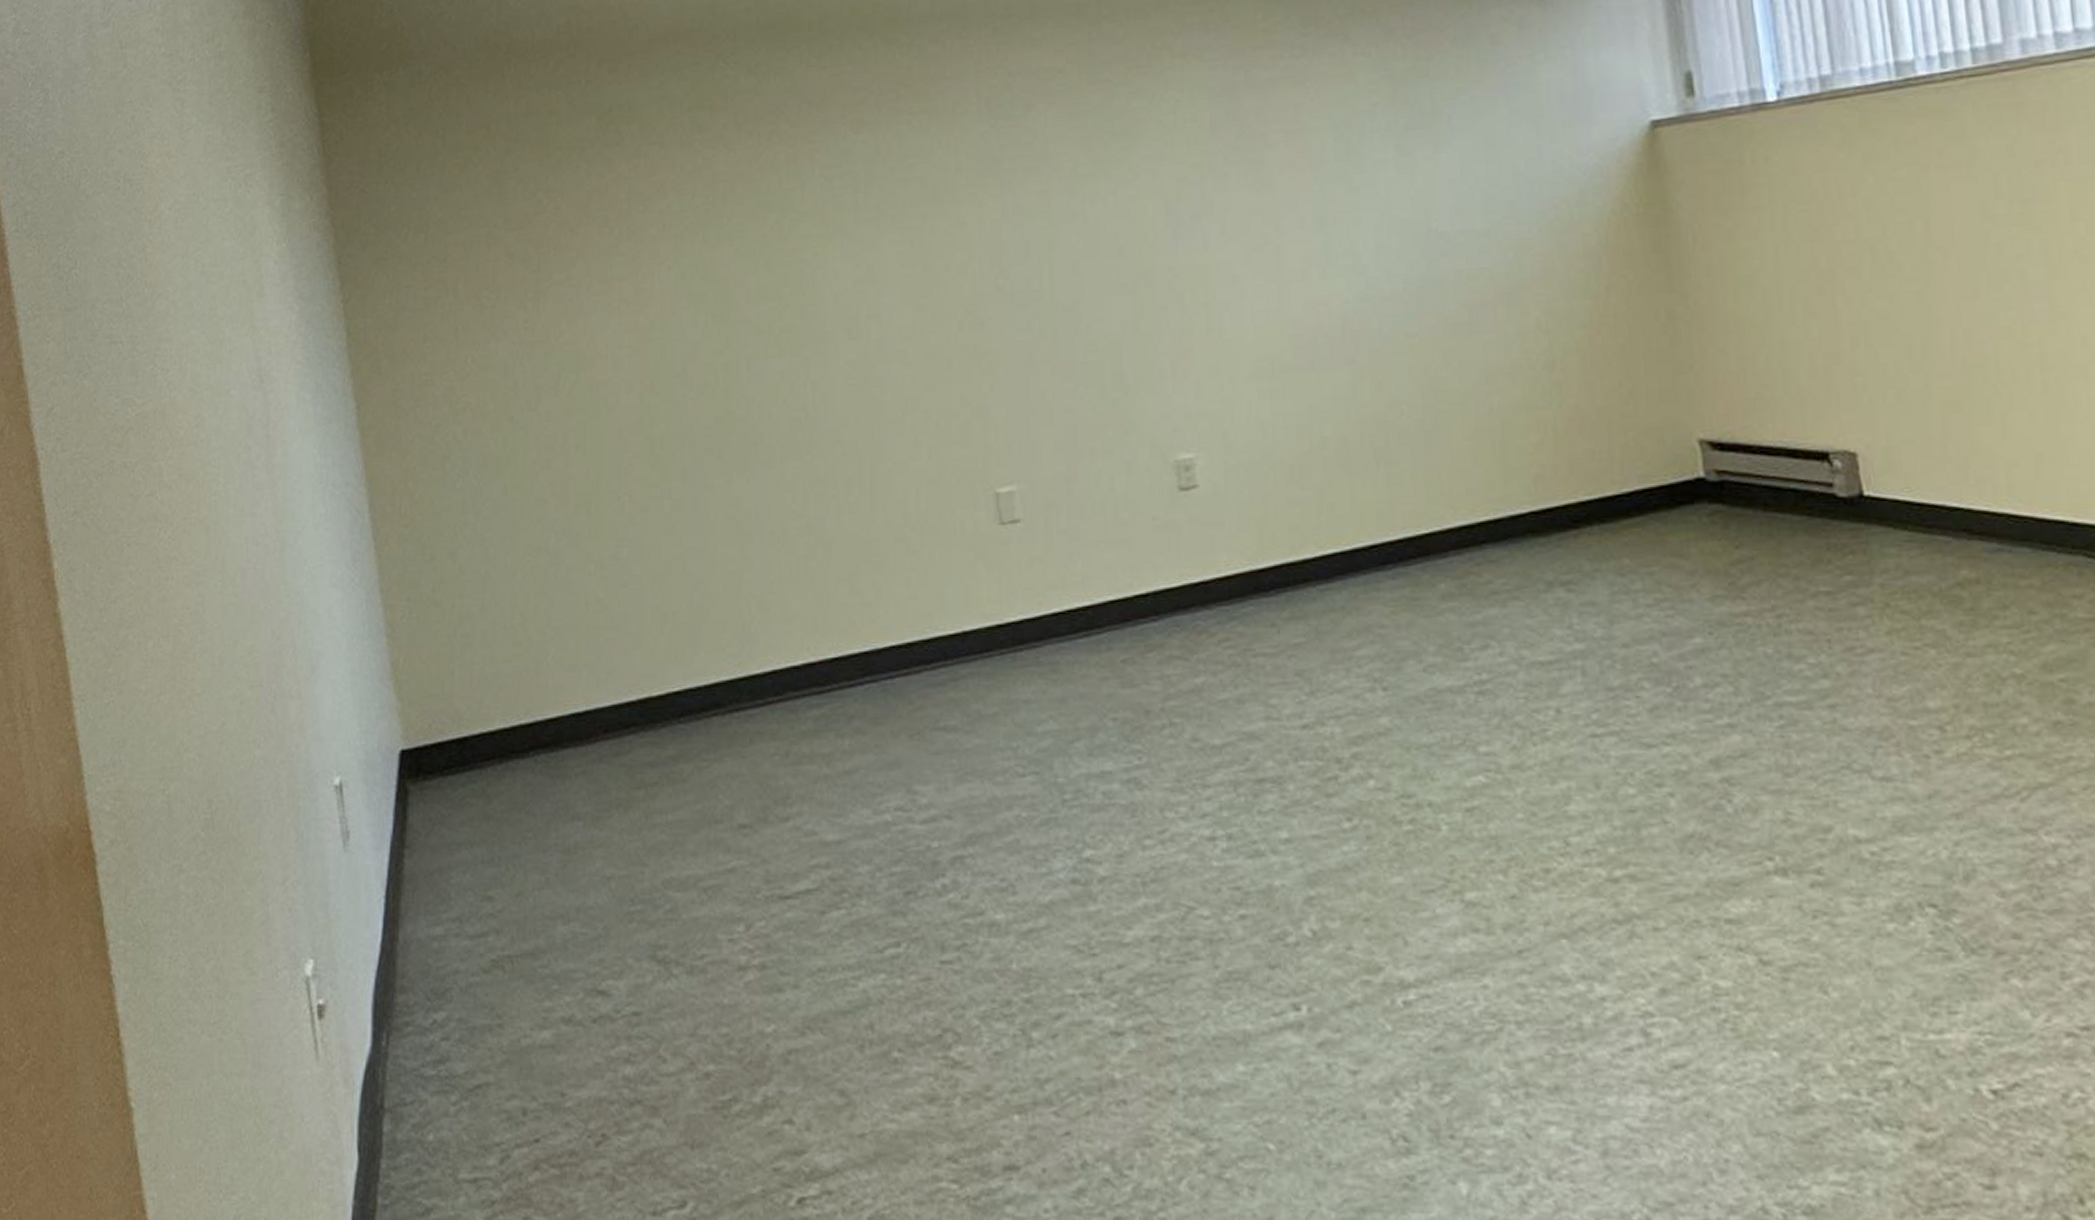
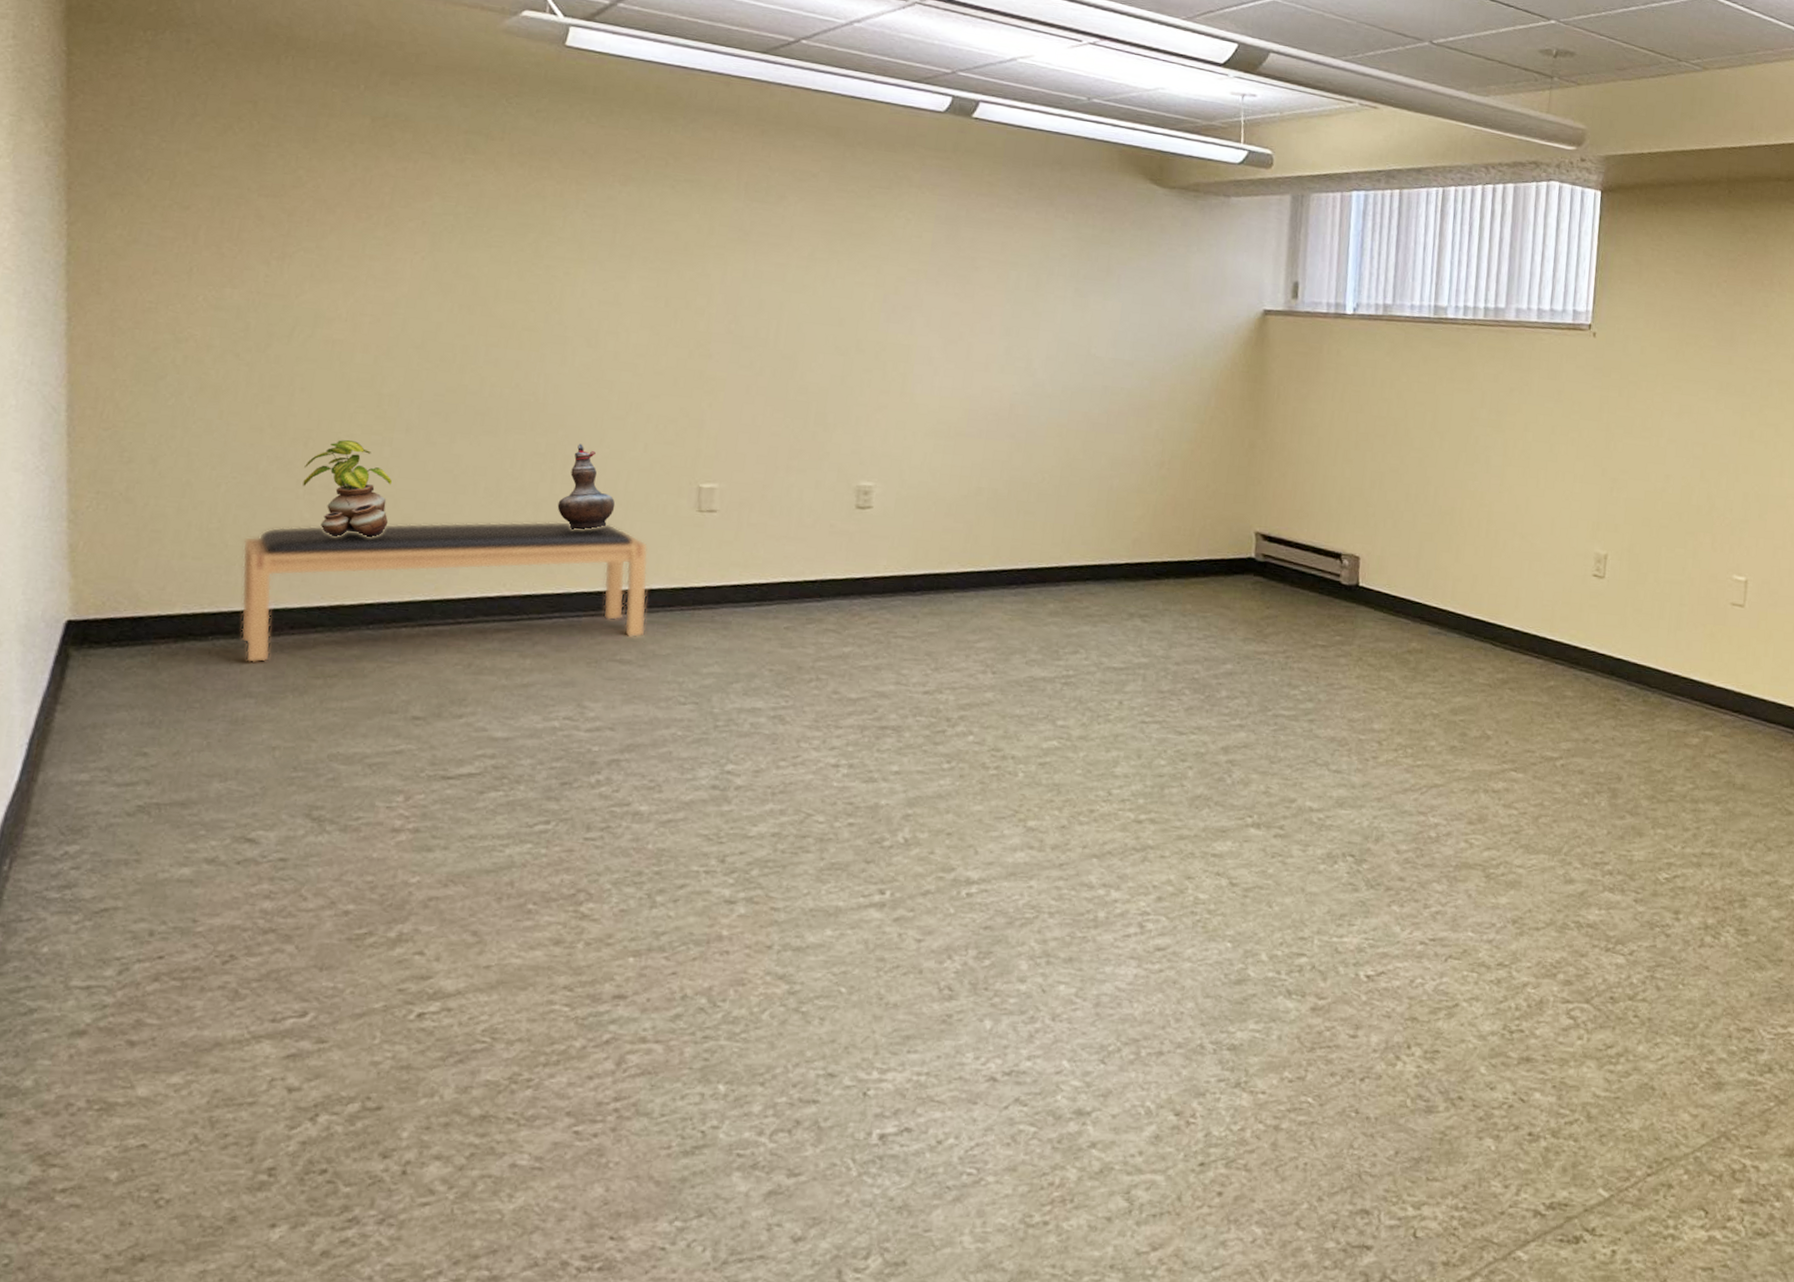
bench: none [546,556,966,778] -> present [240,521,649,663]
potted plant: none [591,498,681,615] -> present [302,440,393,537]
decorative vase: none [848,461,909,569] -> present [557,444,616,530]

